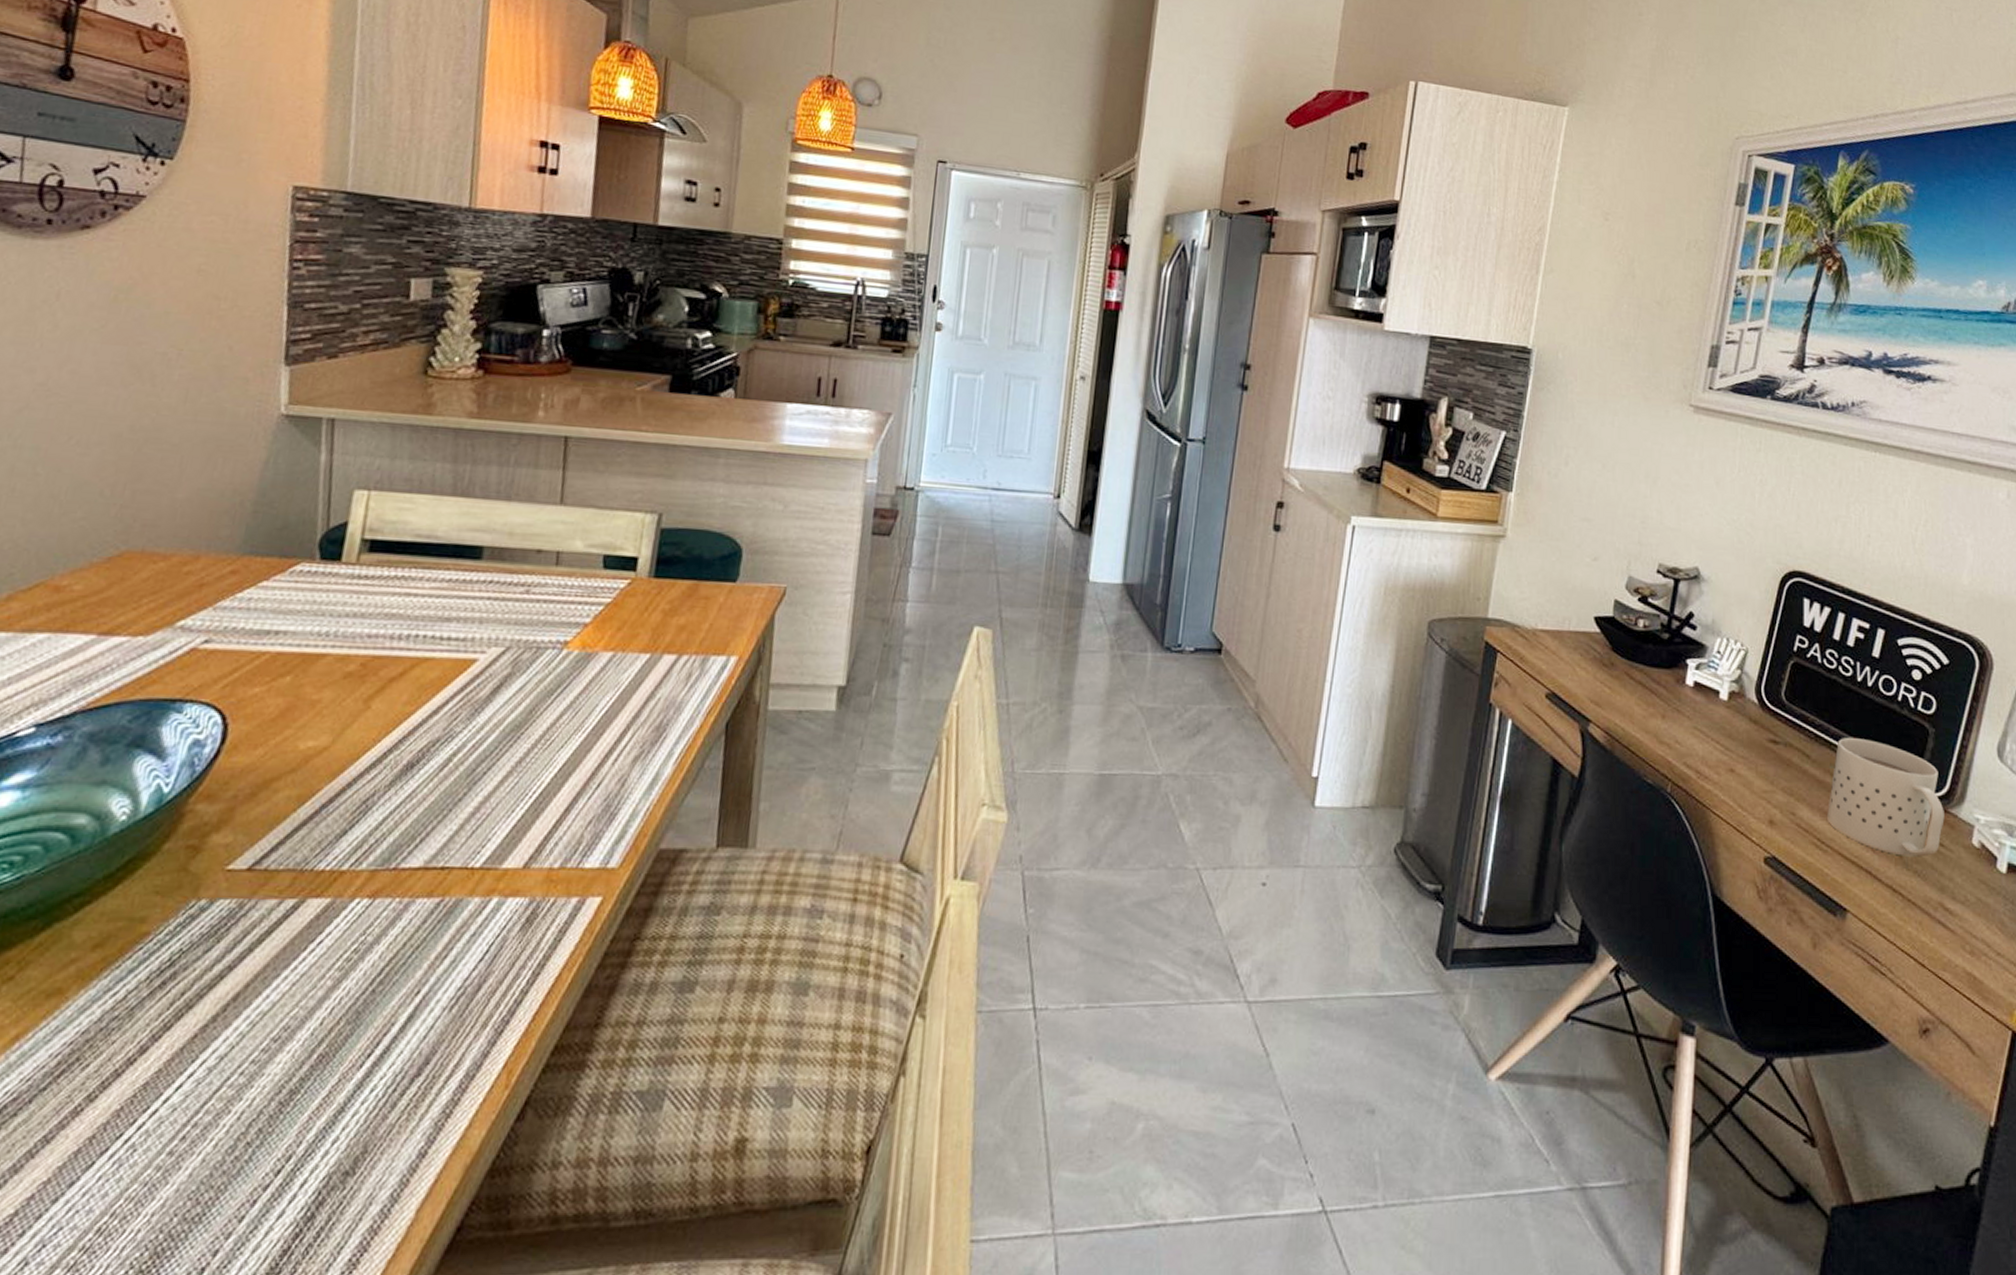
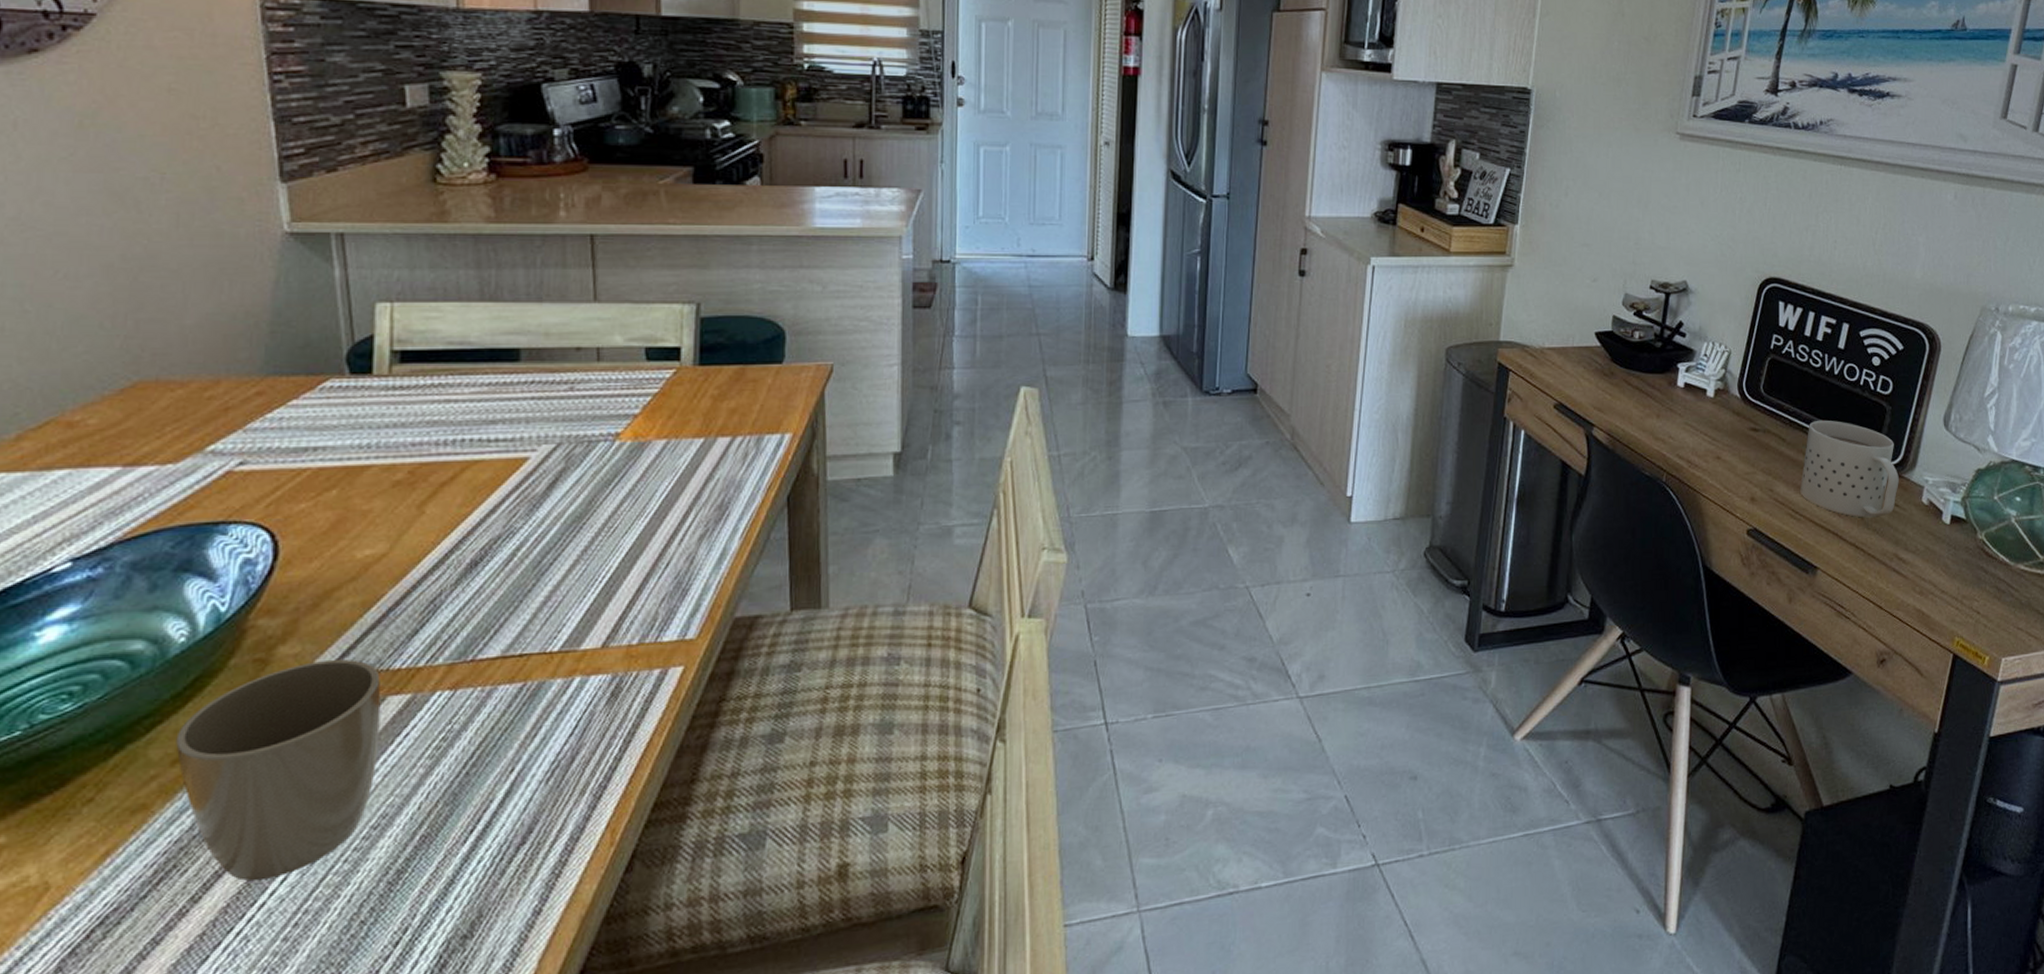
cup: none [99,853,304,1085] -> present [175,659,381,882]

